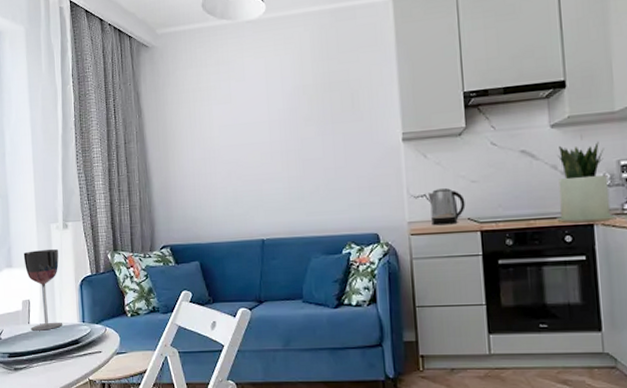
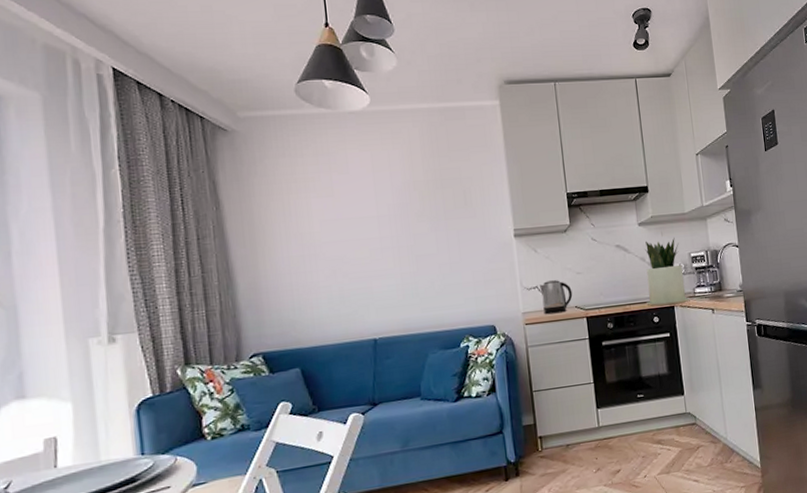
wineglass: present [23,249,62,331] -> none [44,369,110,476]

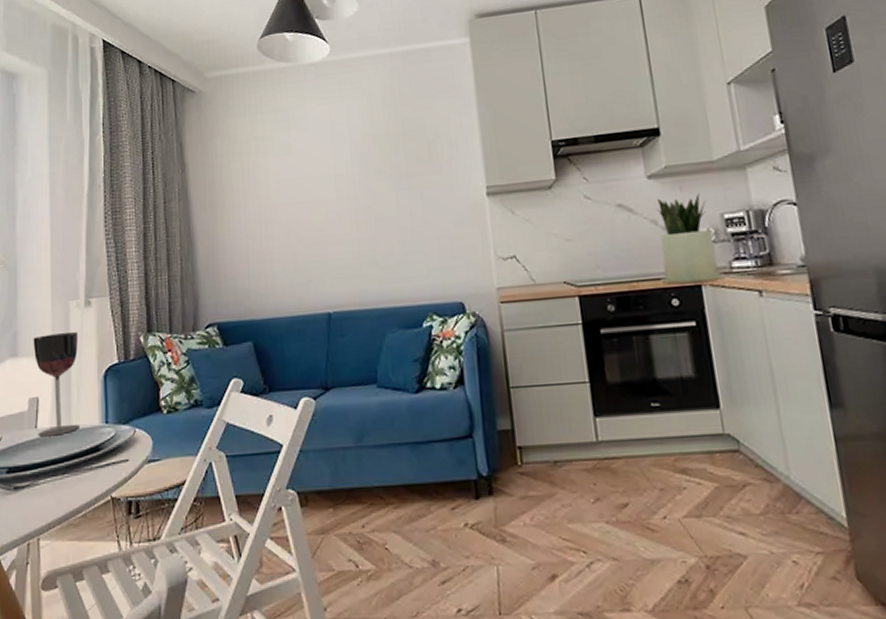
wineglass: none [44,369,110,476] -> present [33,332,79,437]
kettle: present [539,279,573,315] -> none [518,247,561,292]

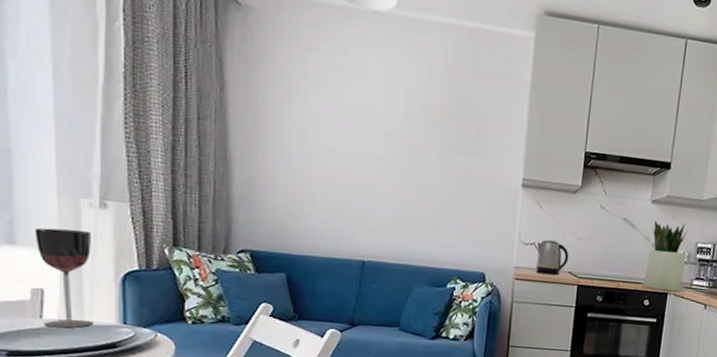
kettle: none [518,247,561,292] -> present [536,239,569,276]

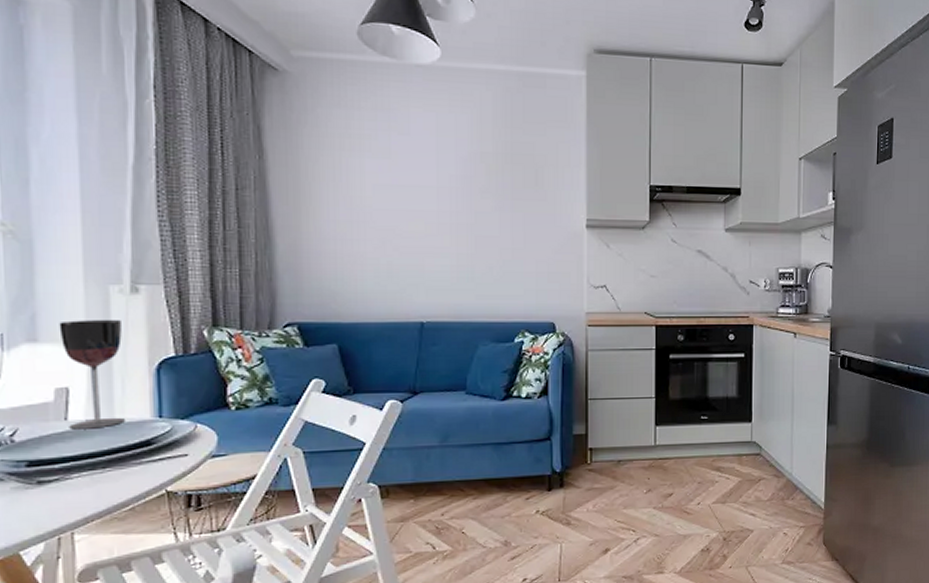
kettle: present [536,239,569,276] -> none [608,280,643,318]
planter: present [641,220,689,293] -> none [723,249,772,323]

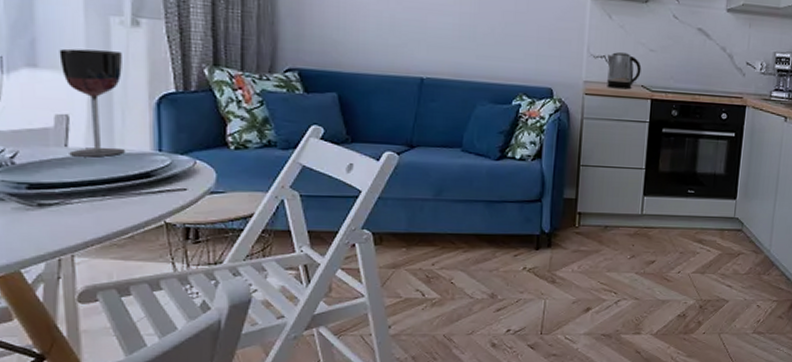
kettle: none [608,280,643,318] -> present [607,51,642,90]

